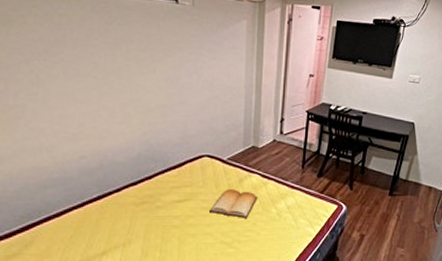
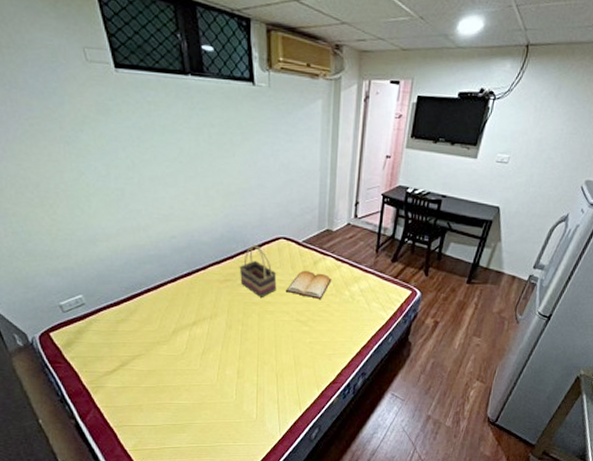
woven basket: none [158,164,200,221] -> present [239,245,277,298]

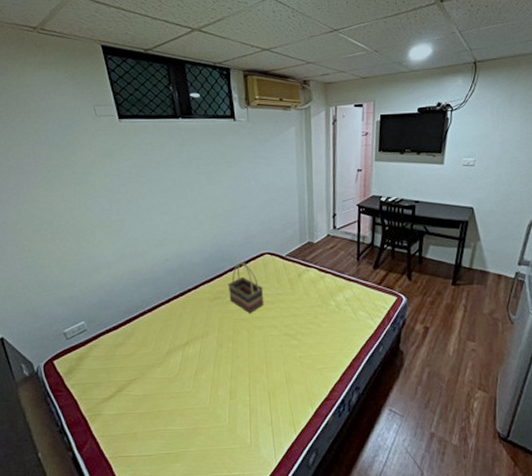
bible: present [286,271,332,299] -> none [273,284,317,311]

